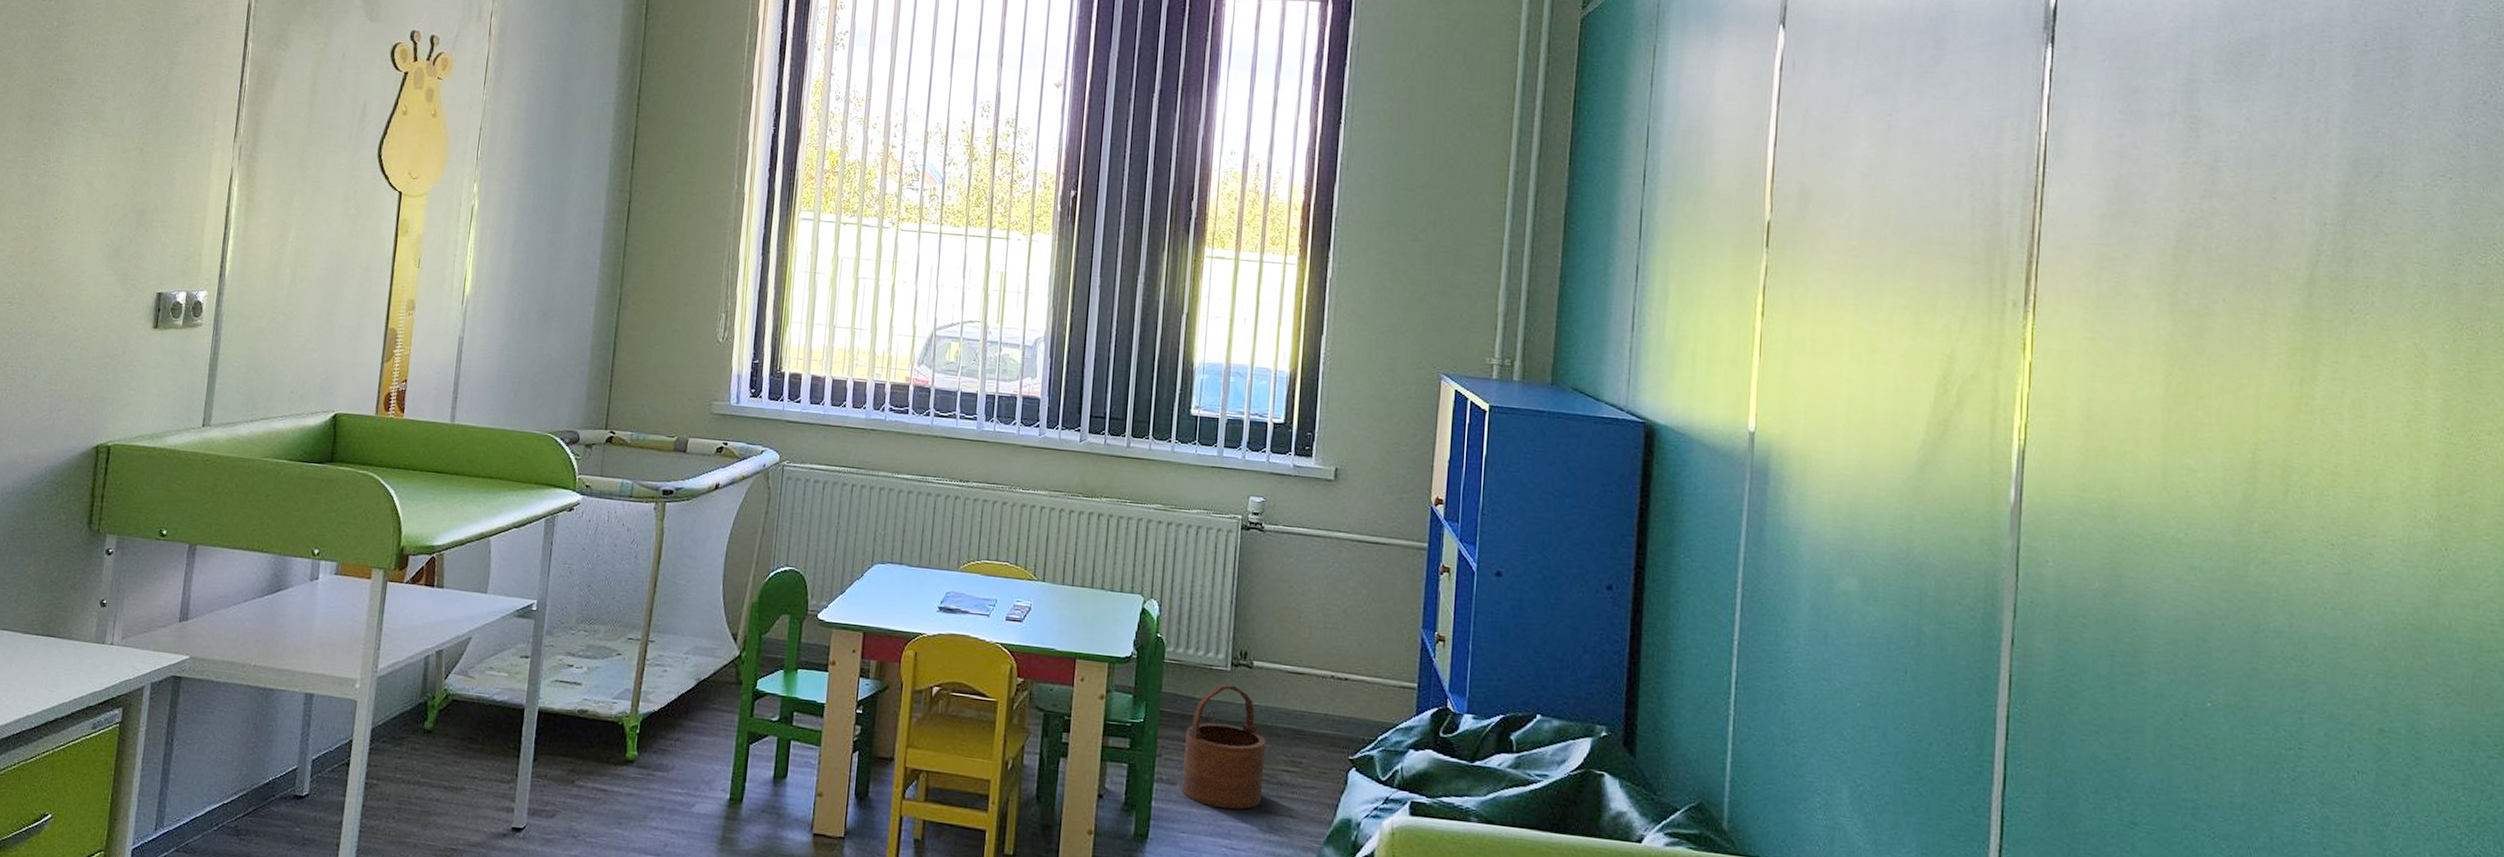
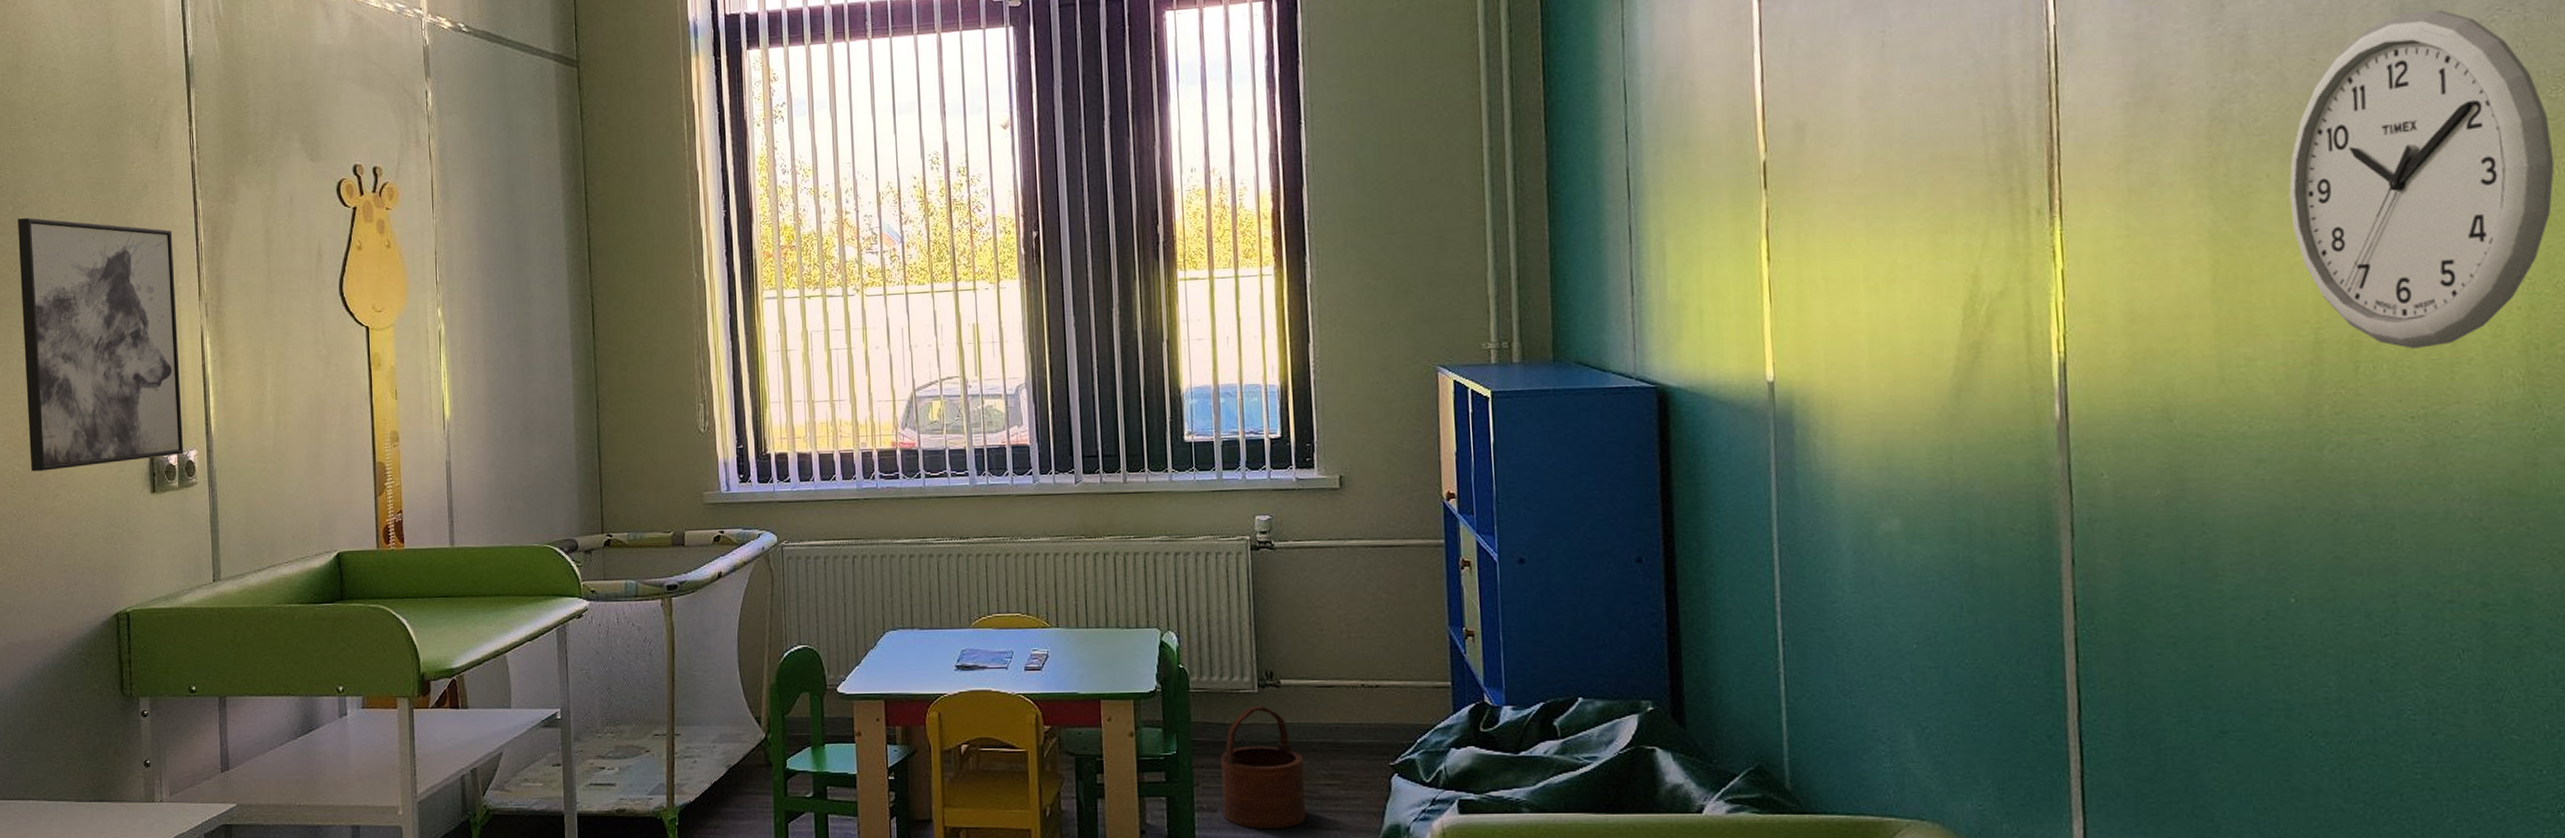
wall art: none [33,35,218,294] -> present [18,218,184,472]
wall clock: none [2241,167,2479,481] -> present [2288,9,2555,349]

